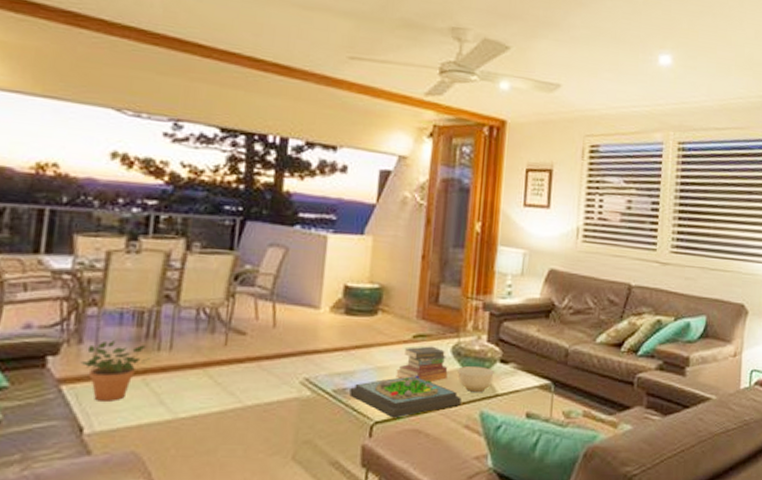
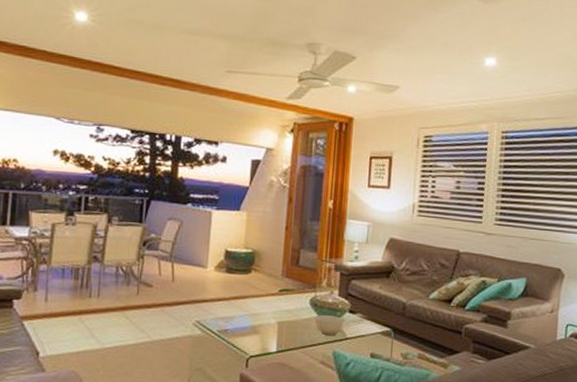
potted plant: present [80,340,151,402] -> none [36,289,85,334]
board game: present [349,375,461,418] -> none [230,320,318,354]
books: present [396,346,448,381] -> none [266,298,307,326]

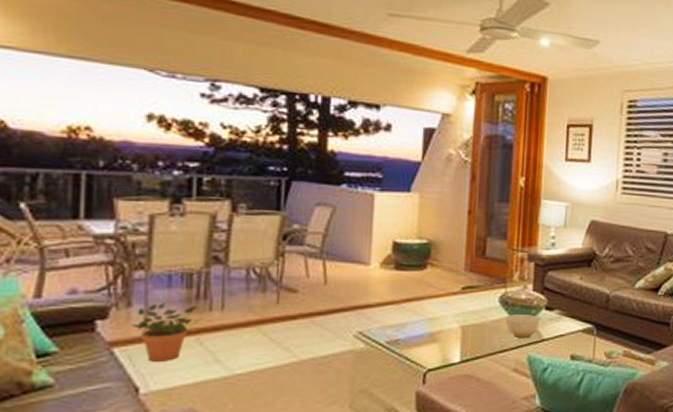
potted plant: none [36,289,85,334] -> present [131,303,203,362]

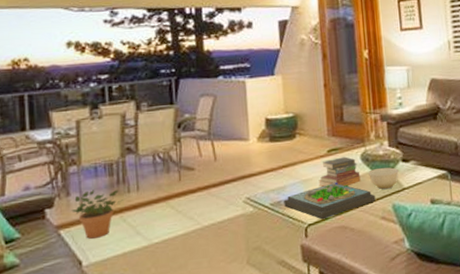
board game: none [402,324,510,366] -> present [284,182,376,220]
books: none [446,297,496,330] -> present [318,157,361,187]

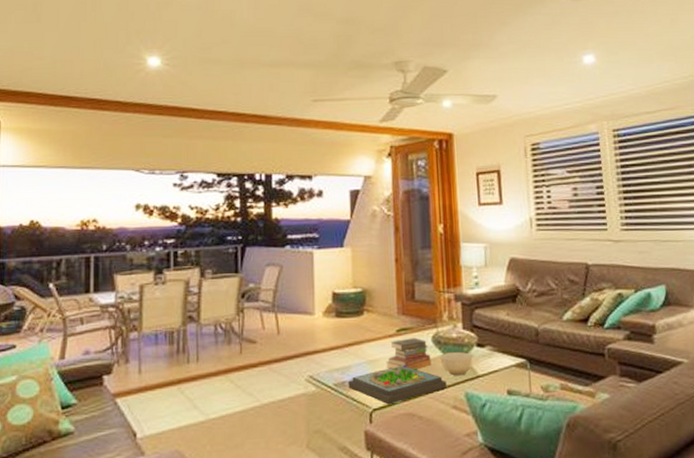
potted plant: present [71,190,124,239] -> none [129,358,183,410]

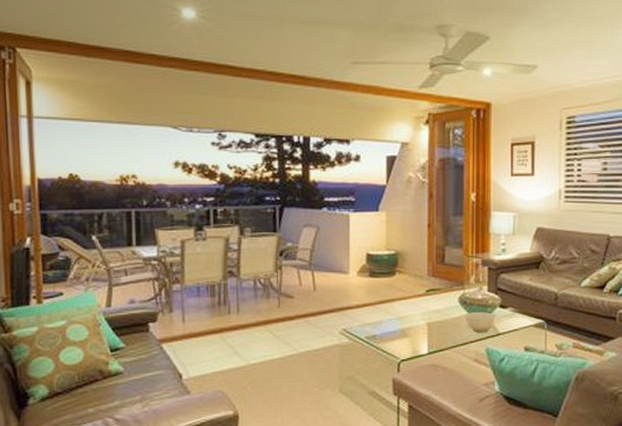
board game: present [348,364,447,405] -> none [379,321,470,357]
books: present [386,337,432,369] -> none [415,298,457,326]

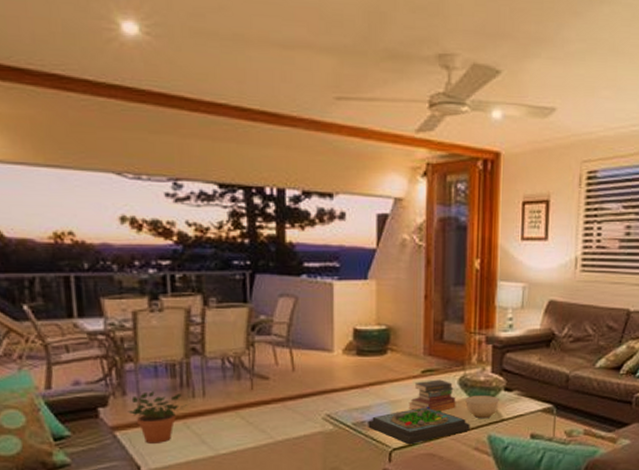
potted plant: none [173,308,224,354] -> present [128,391,188,443]
board game: none [379,321,470,357] -> present [368,406,470,445]
books: none [415,298,457,326] -> present [408,379,456,411]

